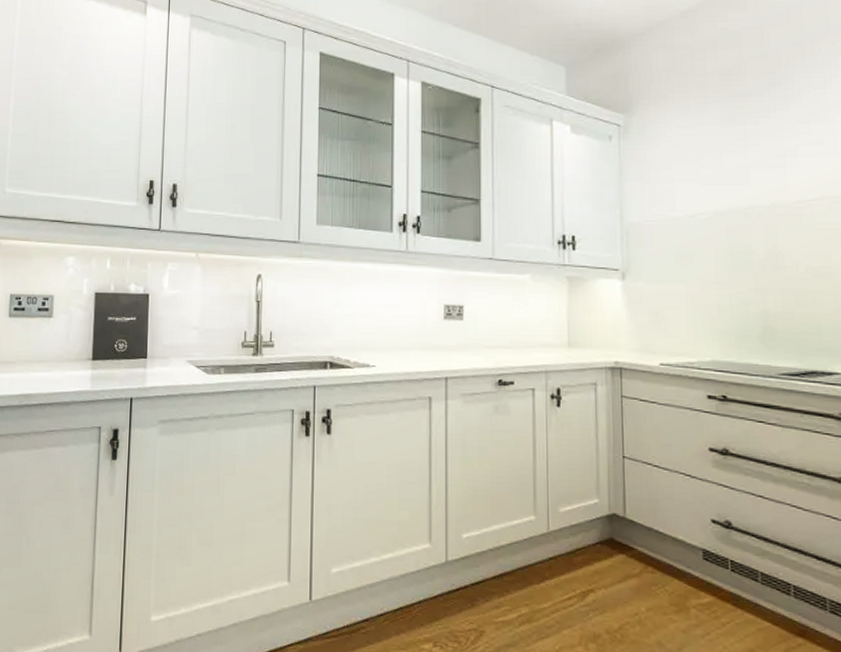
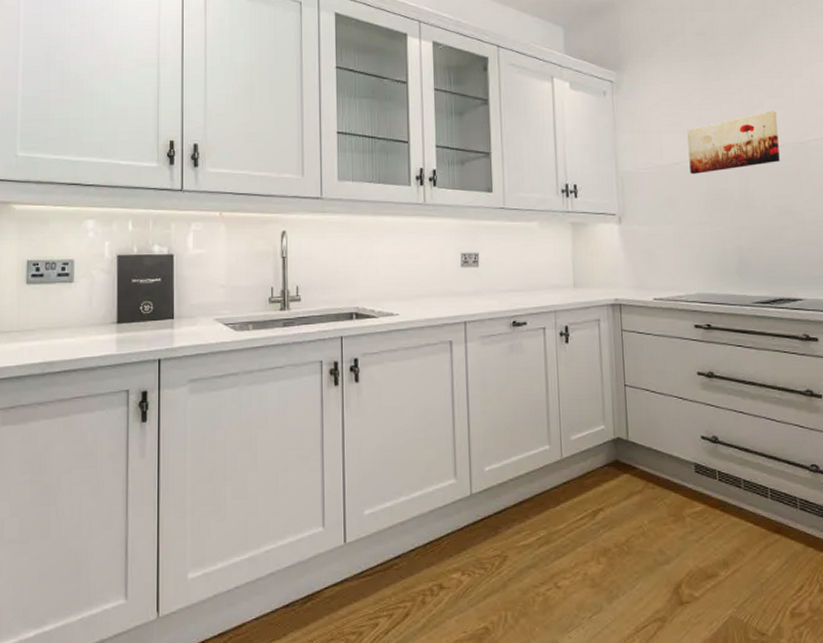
wall art: none [705,160,817,228] -> present [687,111,780,174]

